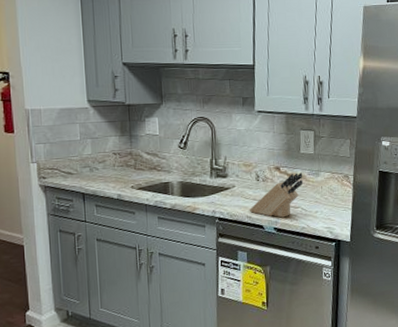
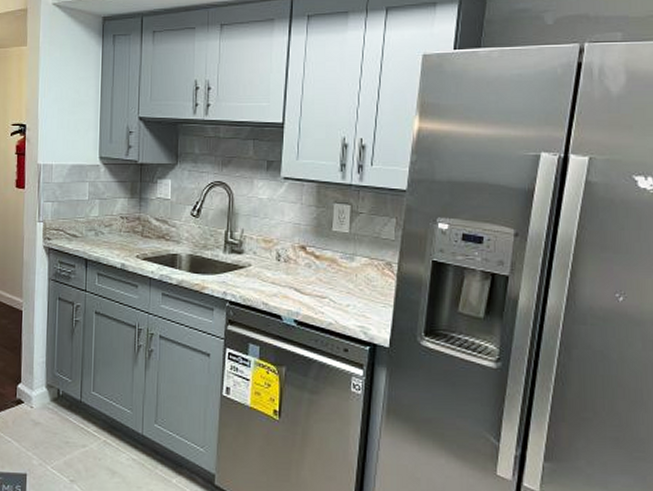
knife block: present [249,172,304,218] -> none [265,255,334,309]

